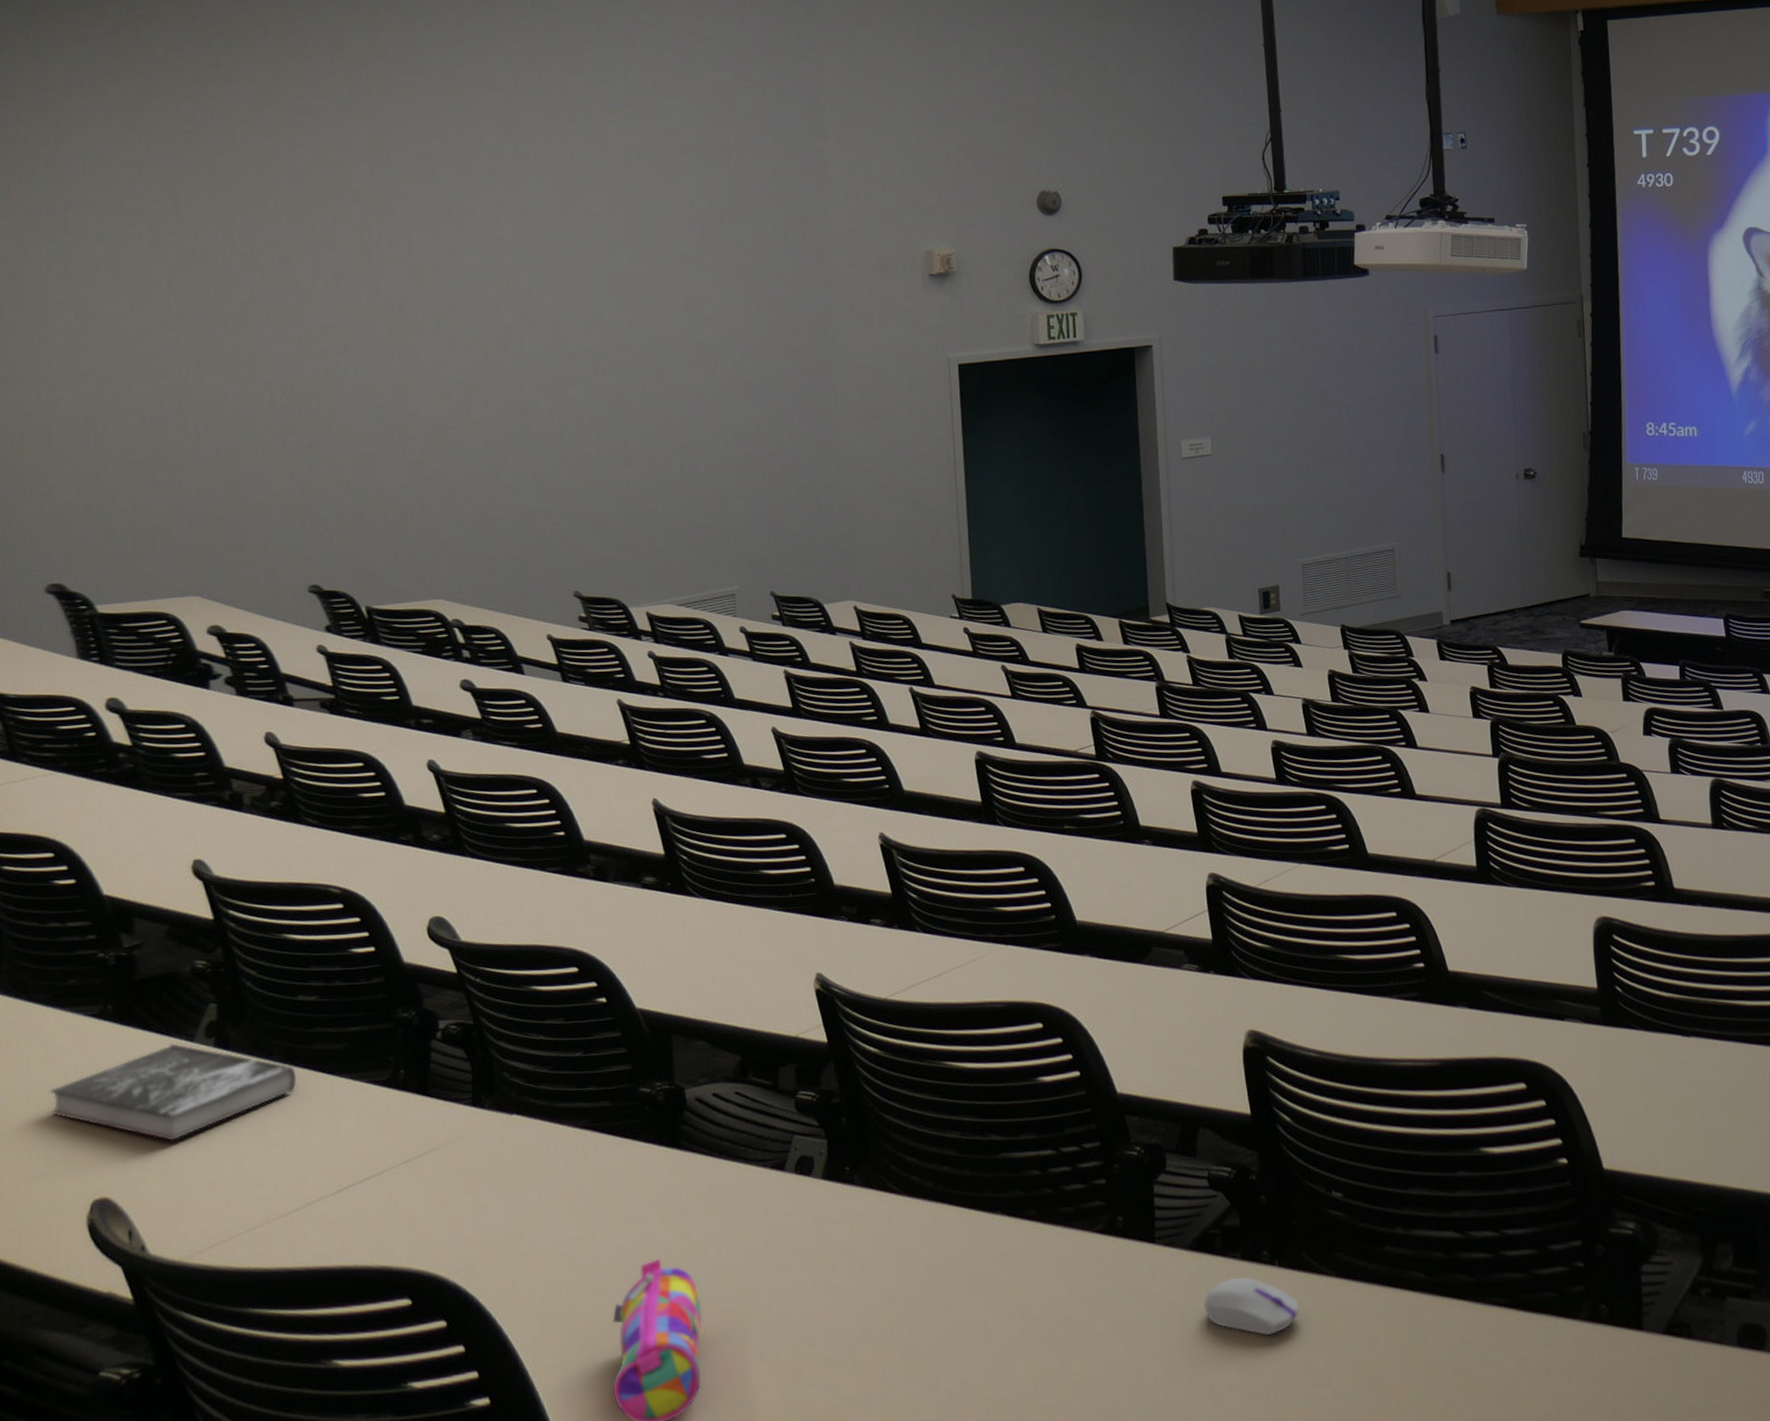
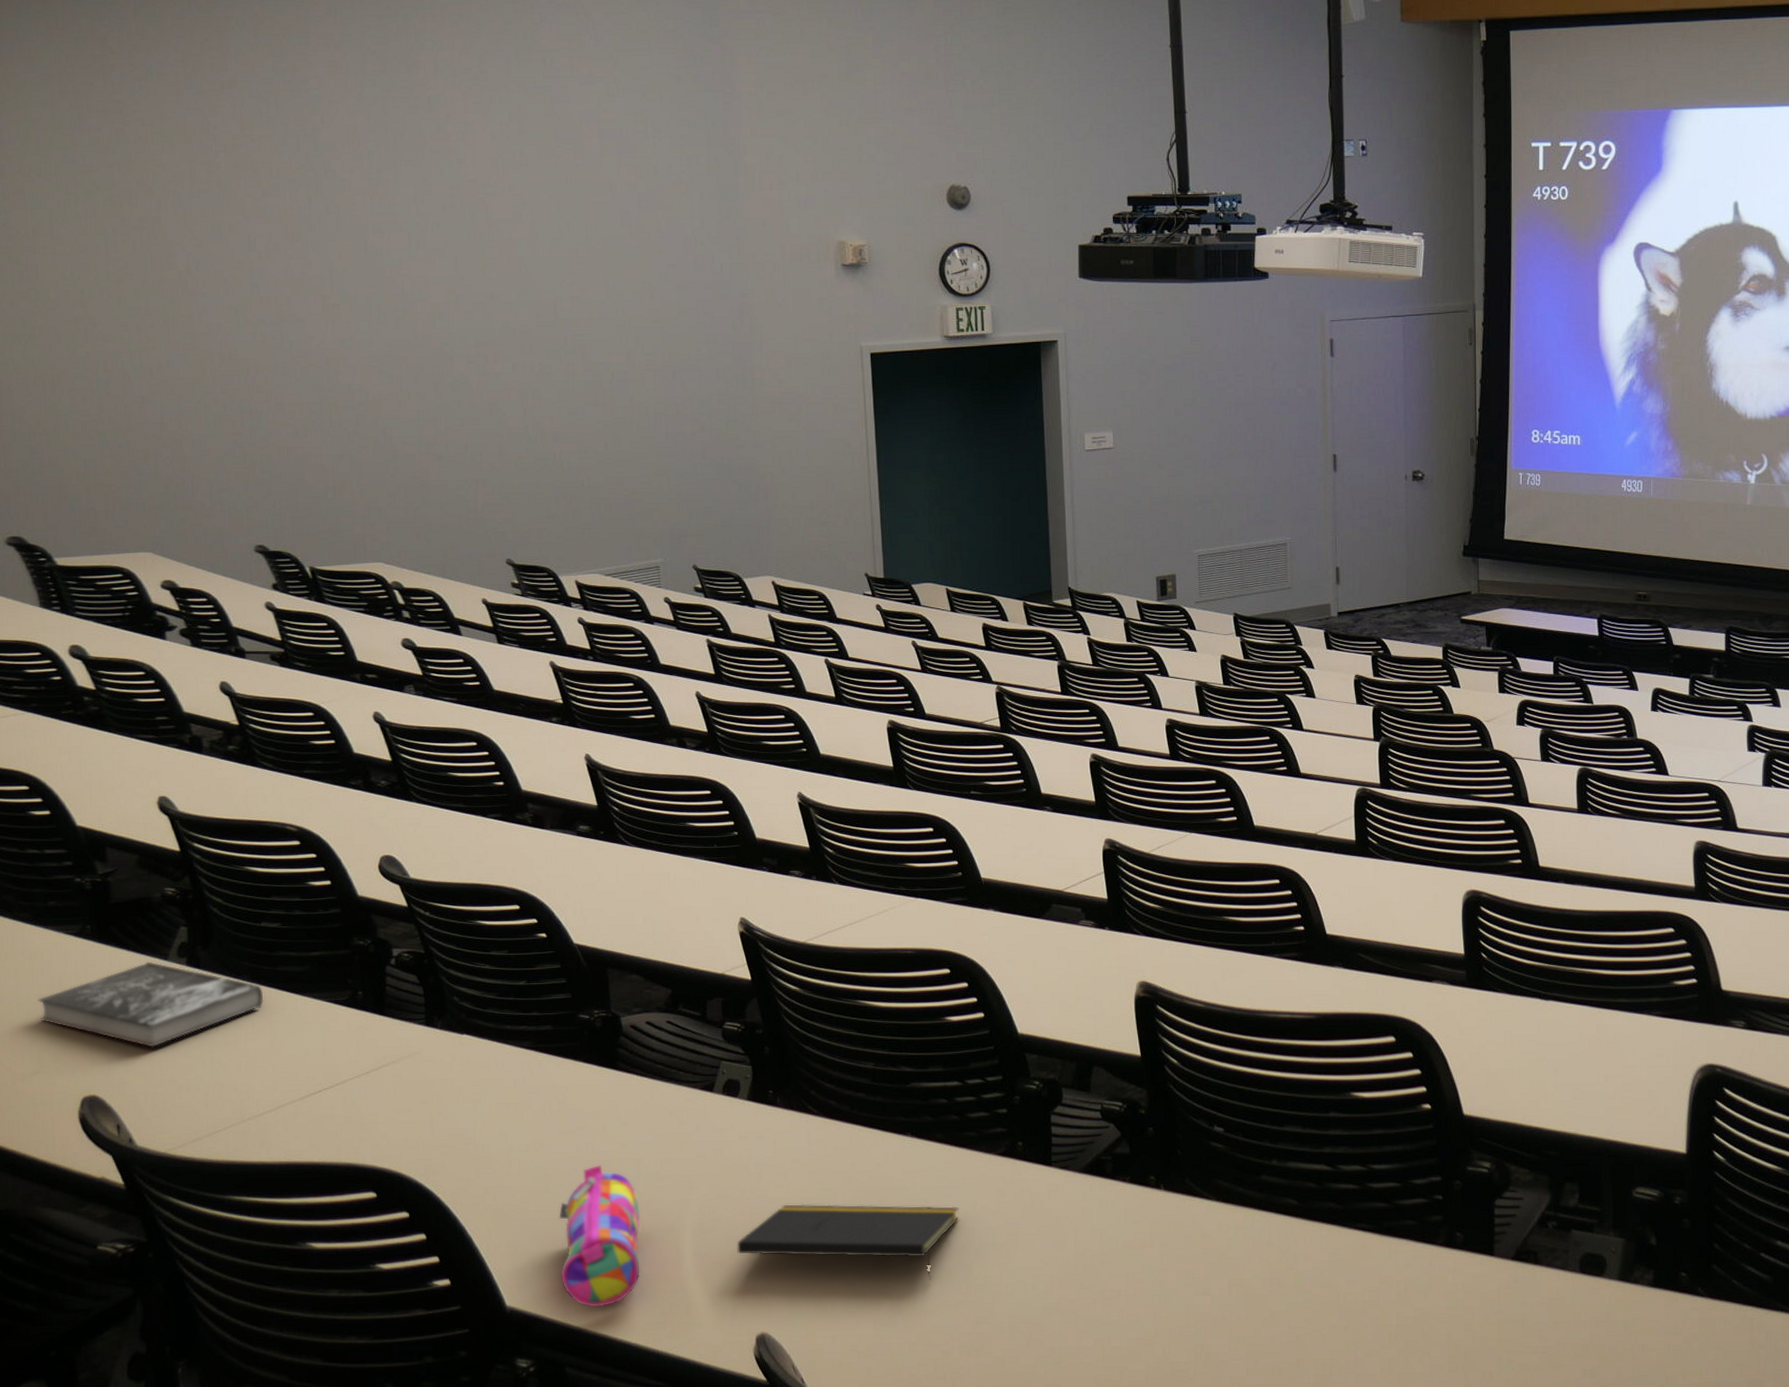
notepad: none [808,1293,1054,1381] -> present [737,1204,959,1281]
computer mouse: present [1203,1276,1299,1336] -> none [1095,1198,1182,1250]

